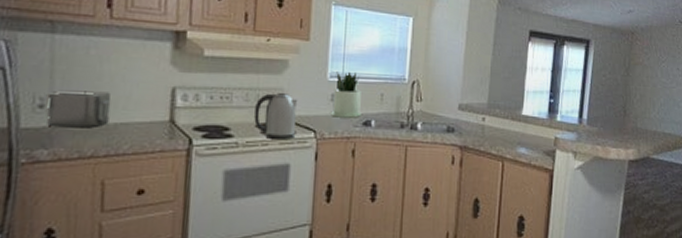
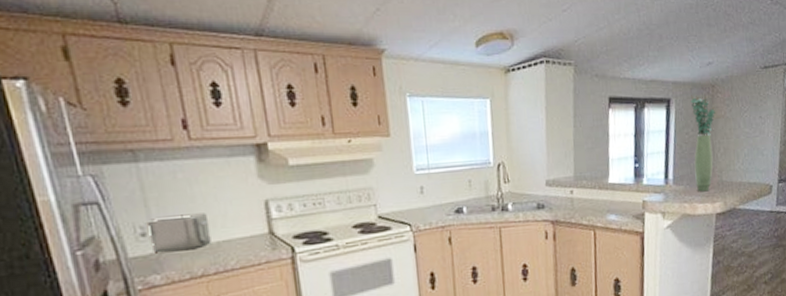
kettle: present [254,92,298,139] -> none [348,191,392,238]
planter: present [331,71,362,118] -> none [421,162,453,209]
vase: none [609,39,633,136] -> present [690,95,715,192]

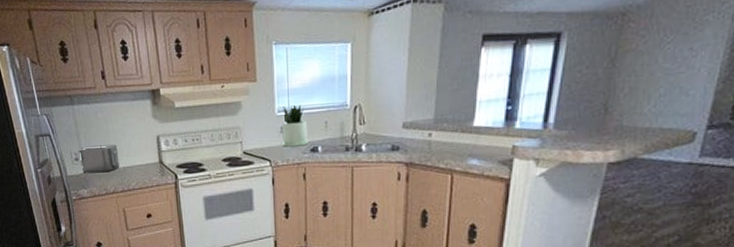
planter: none [421,162,453,209] -> present [282,104,309,147]
vase: present [690,95,715,192] -> none [584,26,623,138]

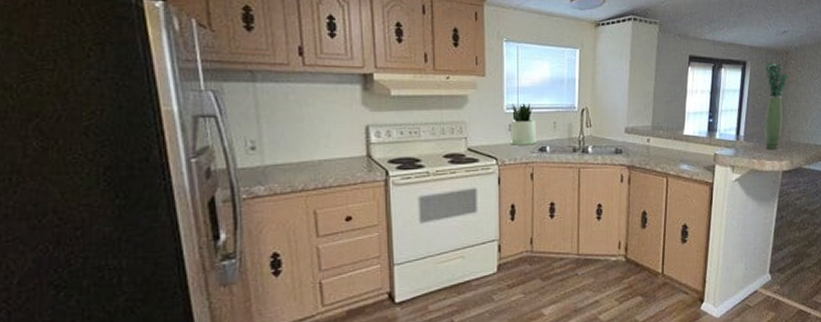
toaster: present [78,144,120,174] -> none [257,133,314,166]
vase: none [584,26,623,138] -> present [765,59,787,150]

